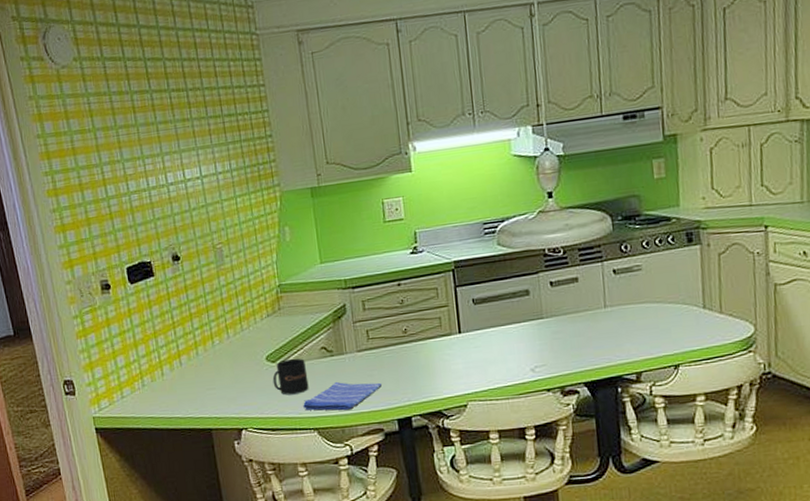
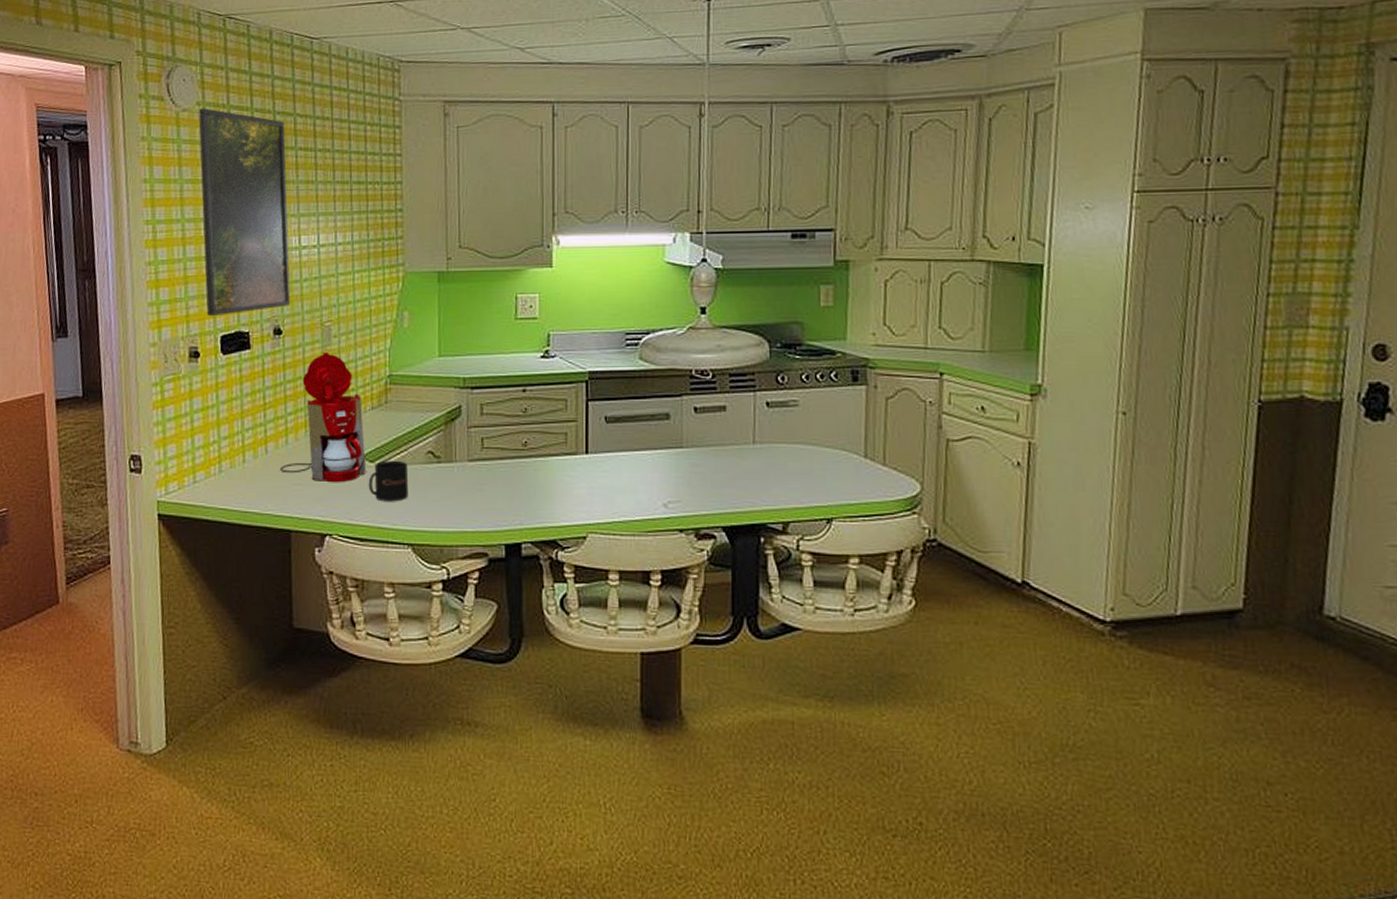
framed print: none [77,62,184,252] -> present [198,108,291,317]
coffee maker: none [195,270,270,385] -> present [280,351,367,483]
dish towel: present [303,381,382,411] -> none [399,492,491,527]

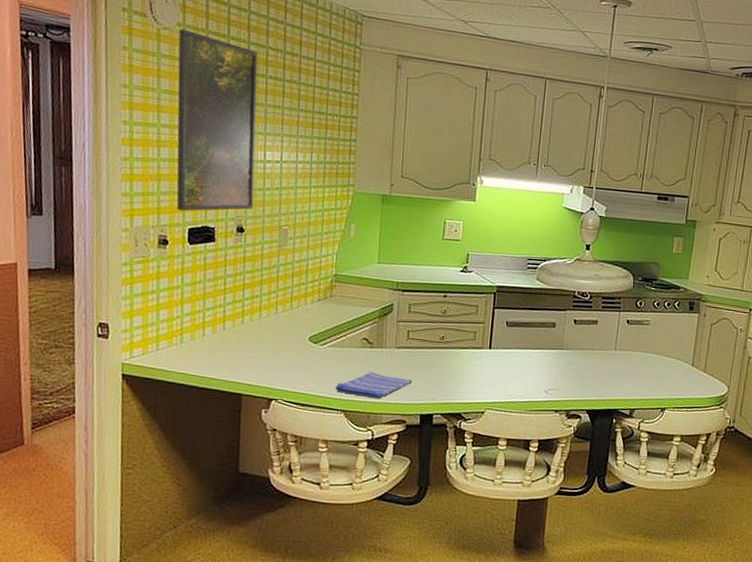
coffee maker: present [280,351,367,483] -> none [235,250,311,358]
mug: present [368,460,409,502] -> none [311,342,346,377]
dish towel: none [399,492,491,527] -> present [335,371,412,399]

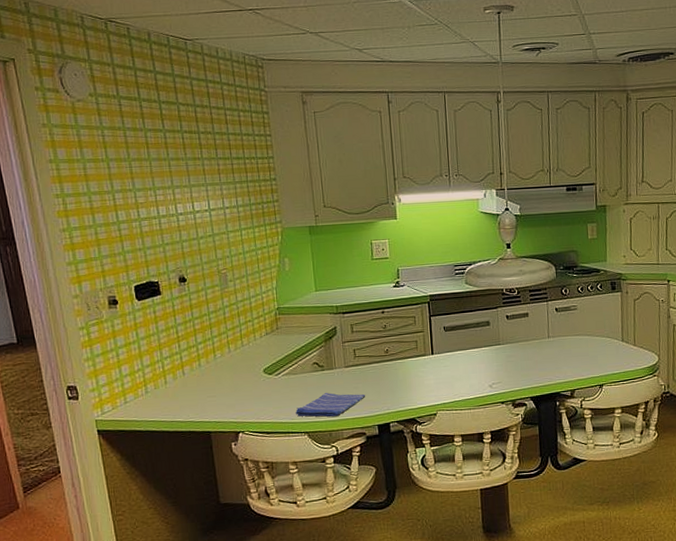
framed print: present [176,29,258,212] -> none [92,98,191,271]

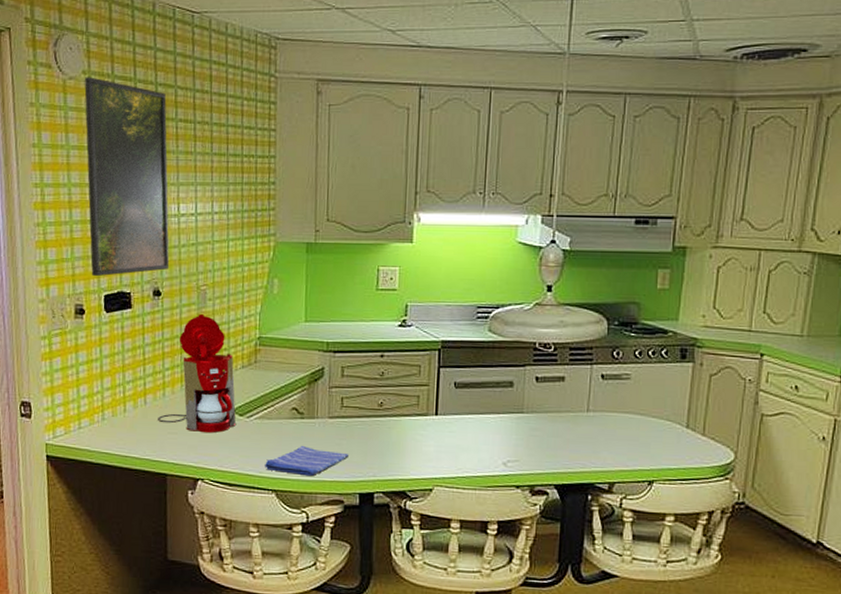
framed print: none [92,98,191,271] -> present [84,77,170,277]
coffee maker: none [197,293,267,393] -> present [158,313,237,434]

